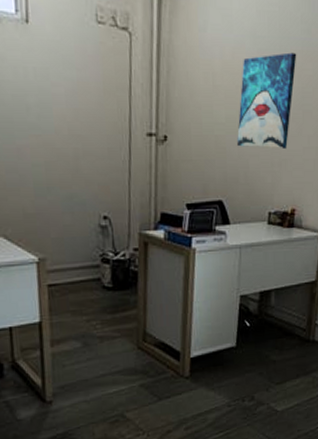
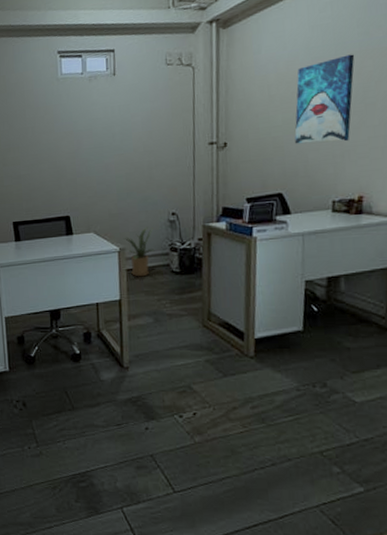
house plant: none [44,232,83,294] -> present [124,227,155,277]

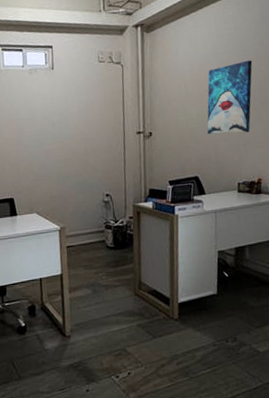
house plant: present [124,227,155,277] -> none [64,207,92,253]

